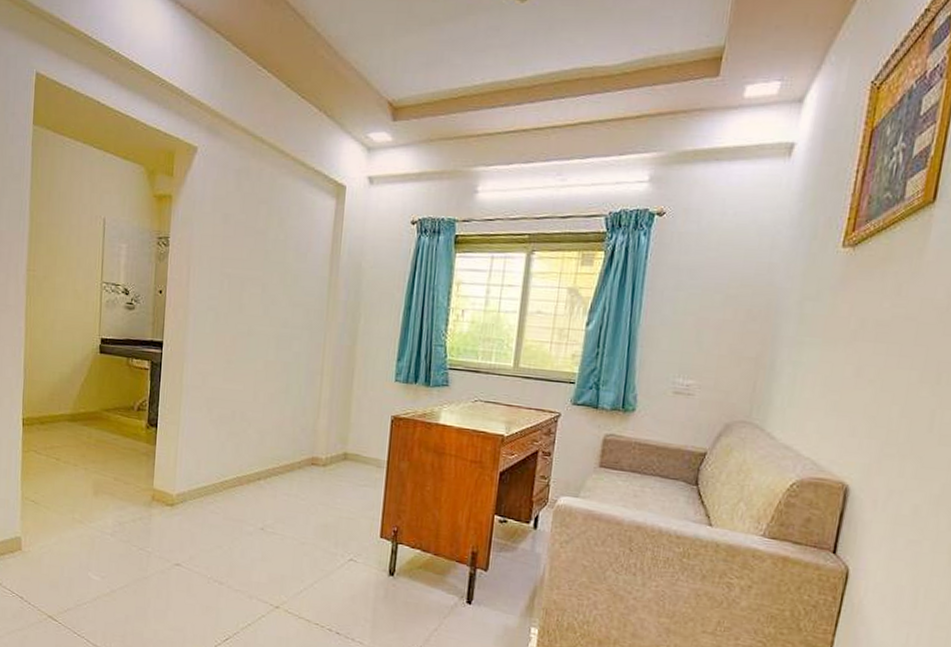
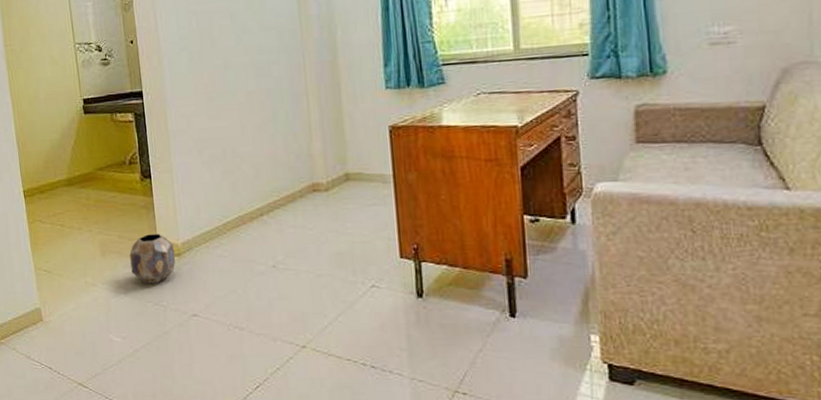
planter: none [121,481,168,530] -> present [129,234,175,284]

